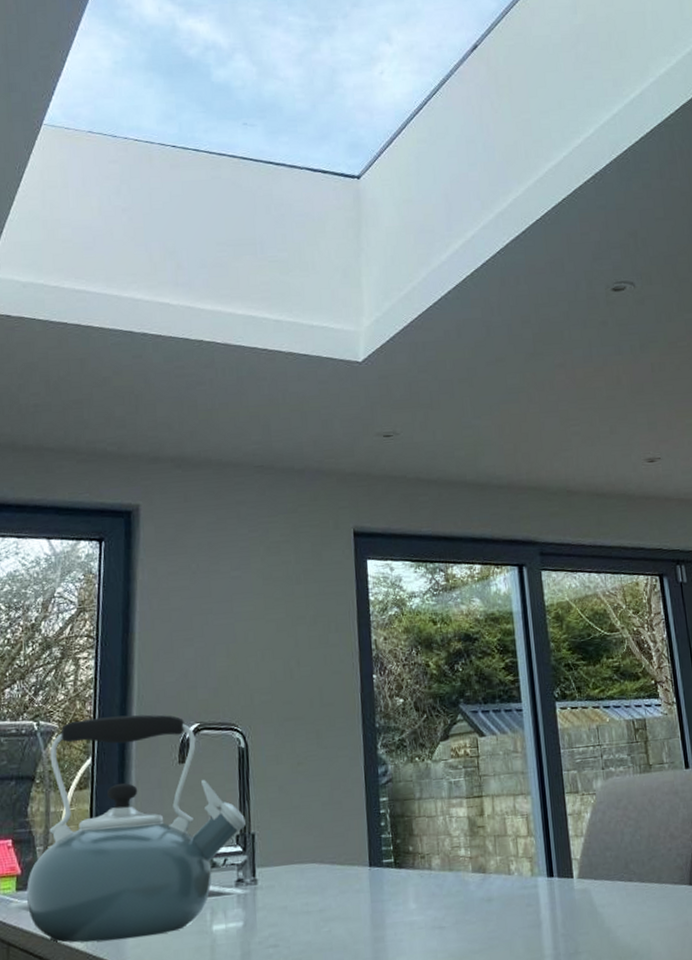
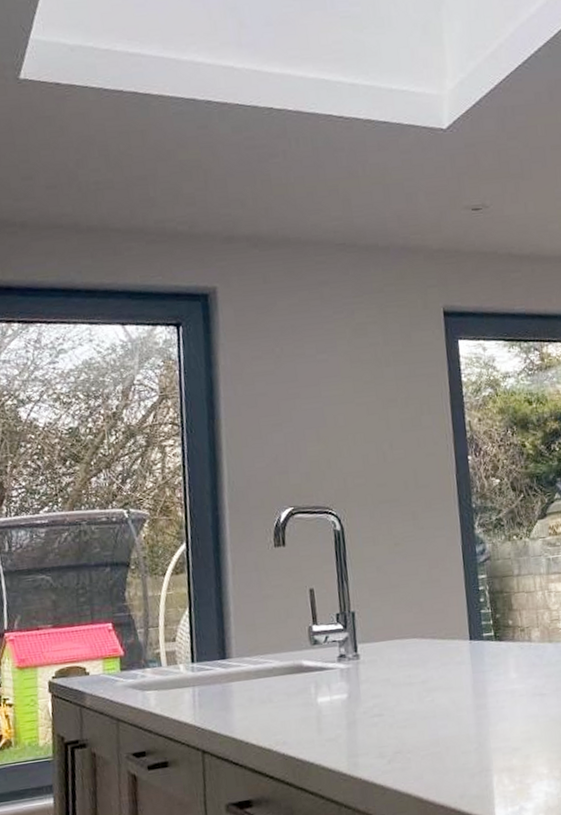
kettle: present [27,714,246,943] -> none [130,500,345,717]

